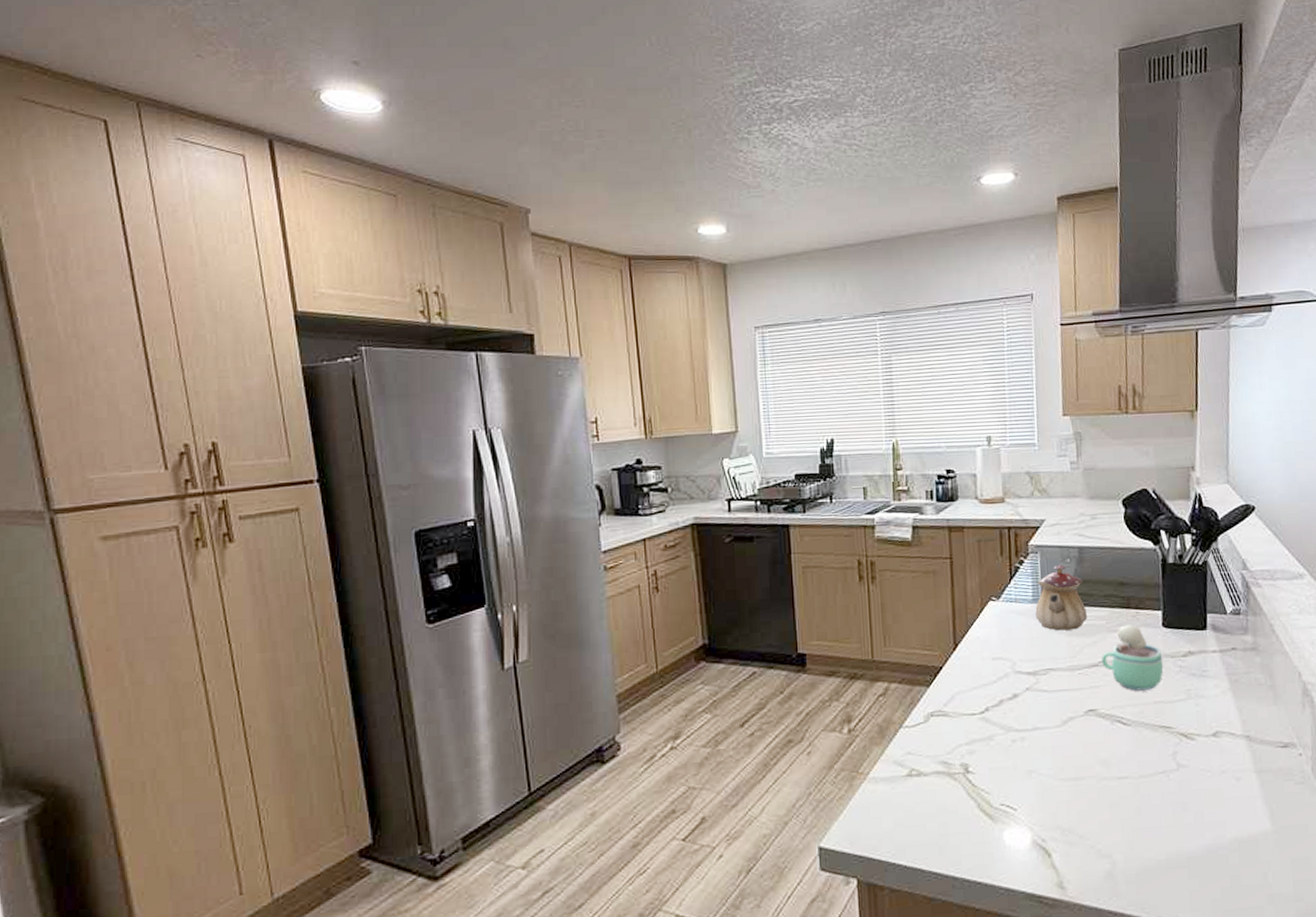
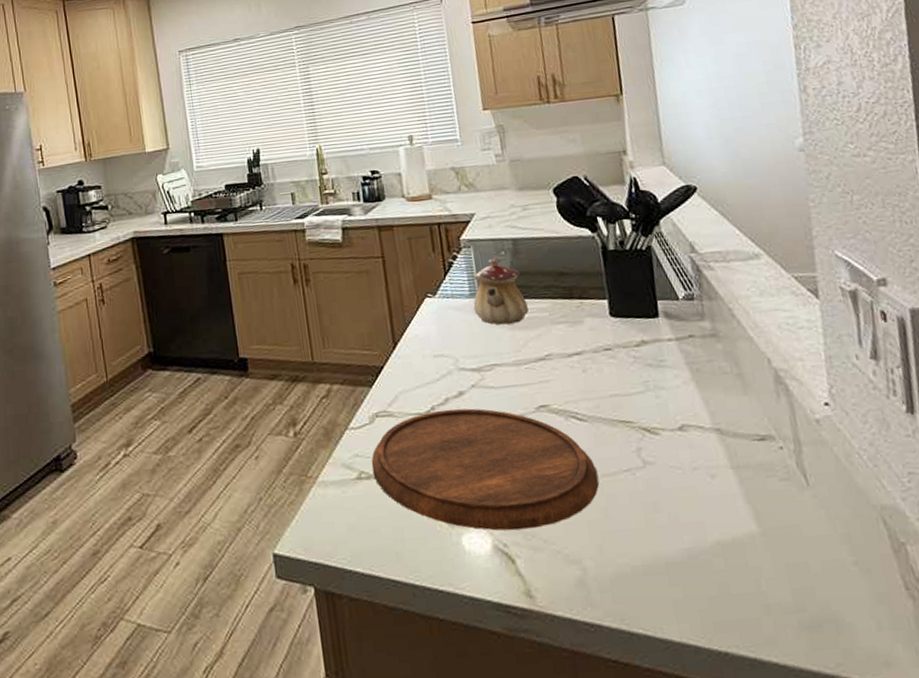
cutting board: none [922,710,1136,827] -> present [371,408,599,531]
chocolate milk: present [1102,624,1163,691] -> none [548,315,616,384]

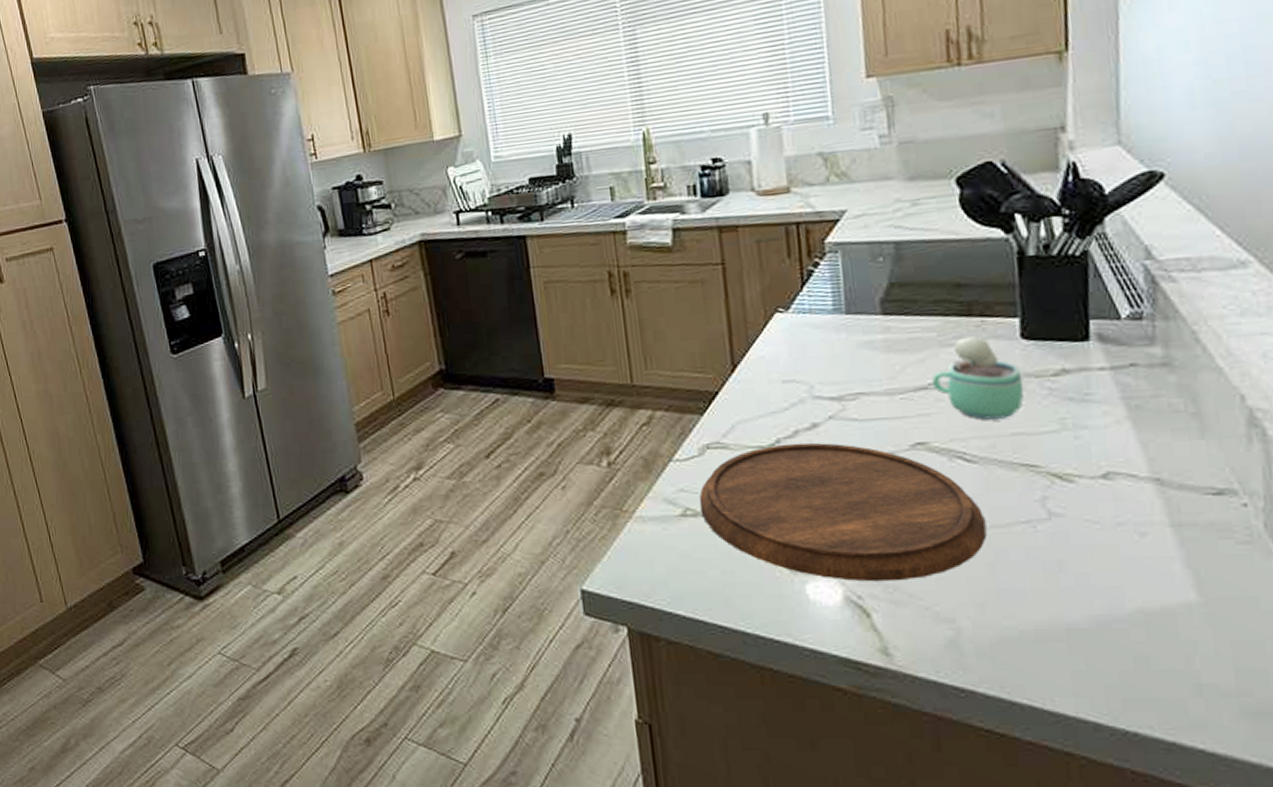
teapot: present [473,257,529,325] -> none [837,264,910,347]
chocolate milk: none [548,315,616,384] -> present [932,336,1024,420]

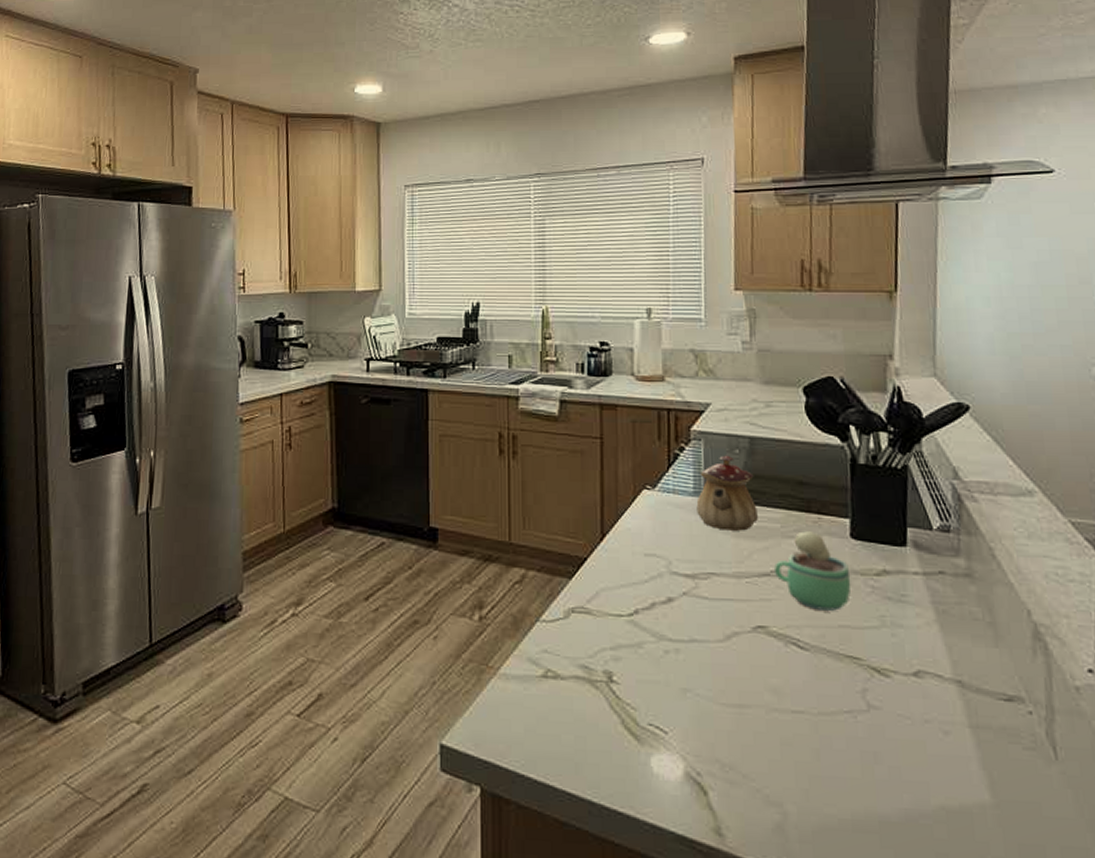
cutting board: present [699,442,987,582] -> none [560,614,814,761]
teapot: none [837,264,910,347] -> present [696,455,758,531]

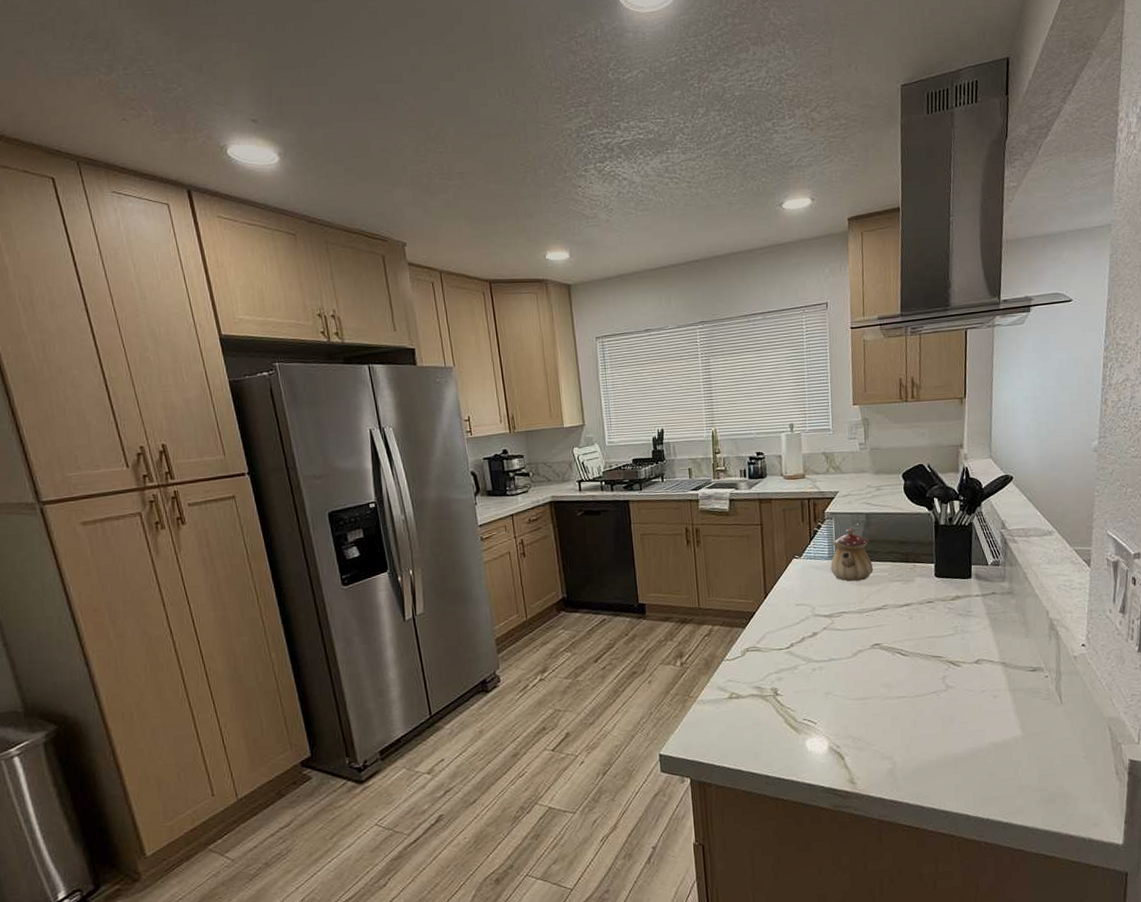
chocolate milk: present [775,531,851,611] -> none [885,575,935,628]

